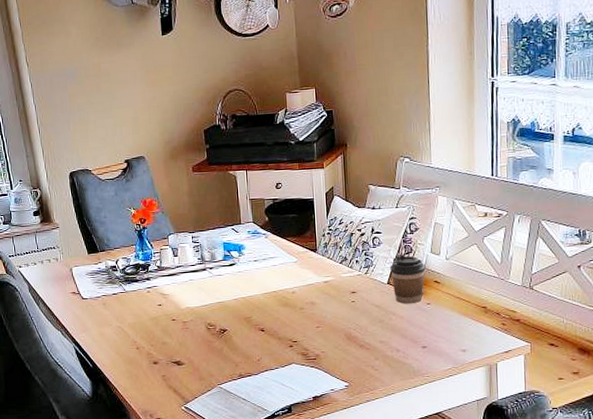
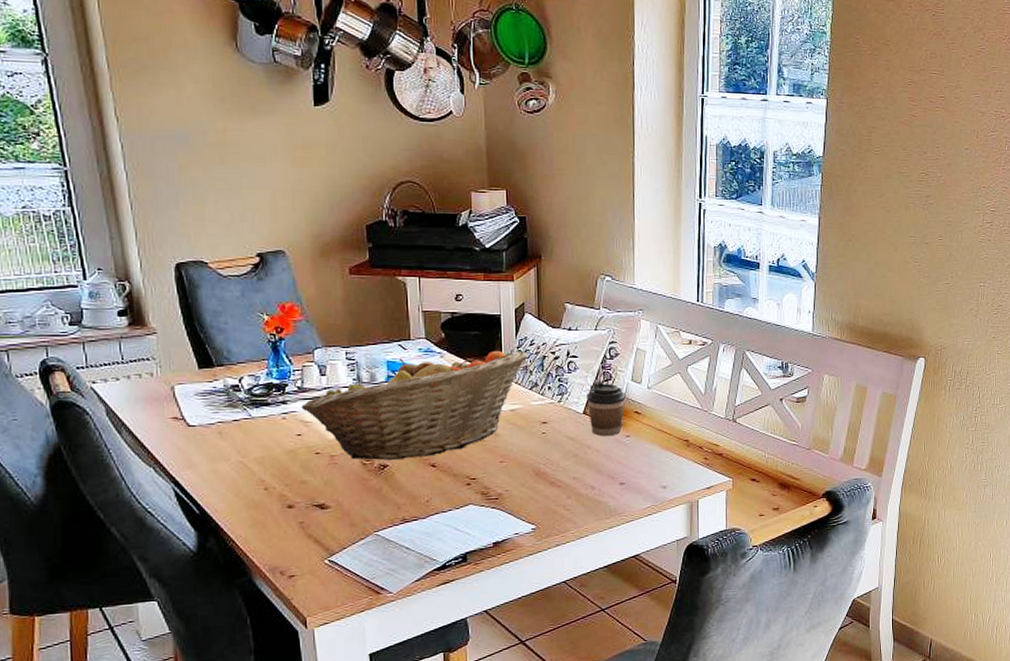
fruit basket: none [161,229,338,326] -> present [301,351,528,461]

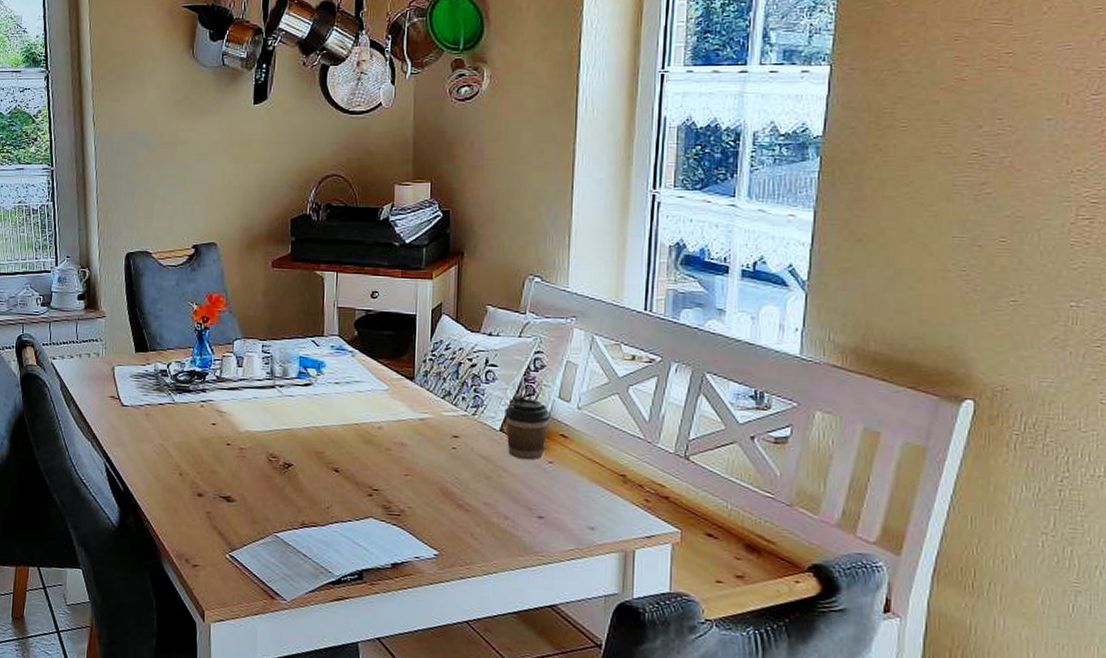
fruit basket: present [301,351,528,461] -> none [218,354,443,460]

